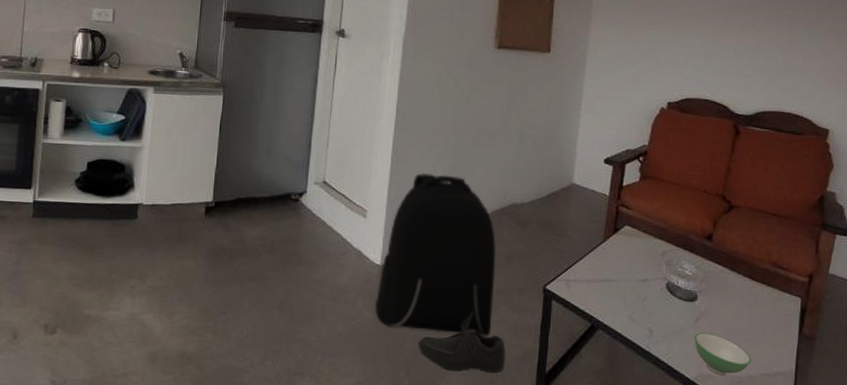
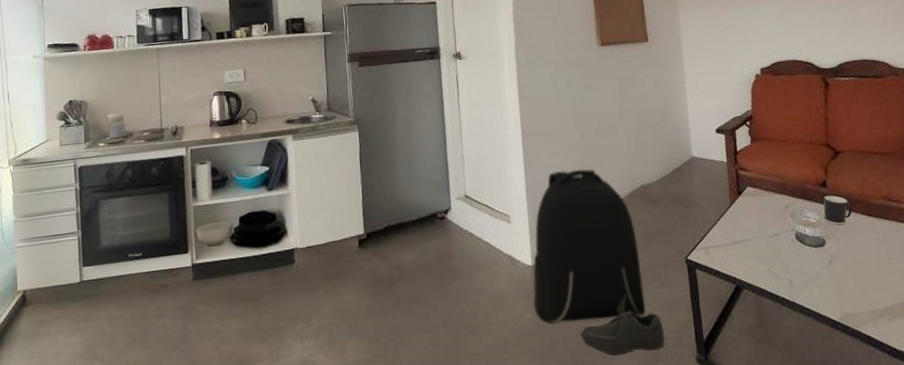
bowl: none [42,162,82,187] -> present [196,220,234,247]
bowl: present [693,332,752,376] -> none [830,273,887,312]
mug: none [702,249,734,283] -> present [823,195,852,225]

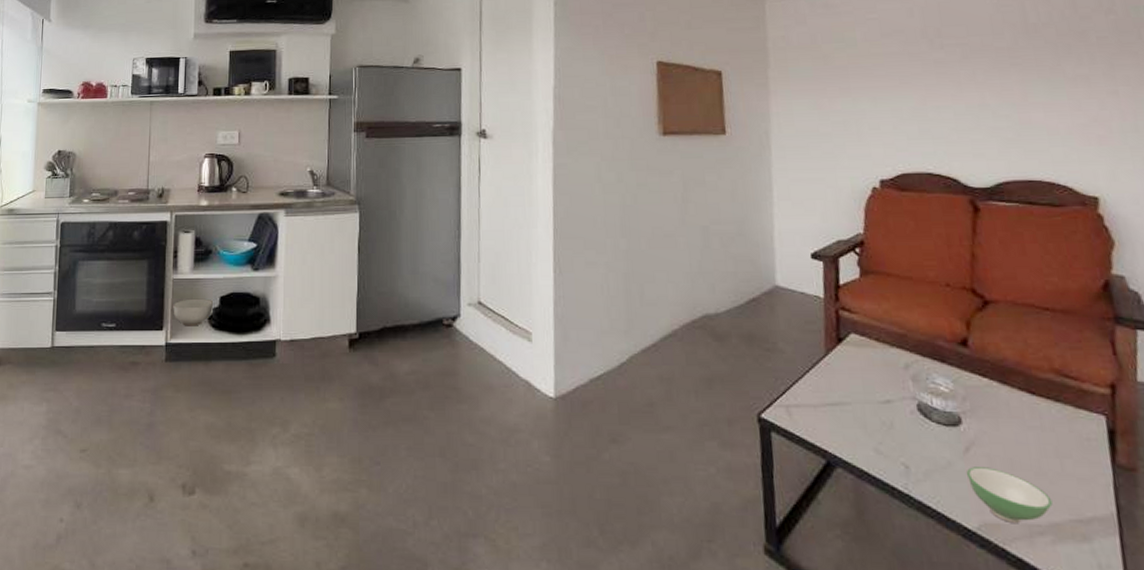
salt shaker: present [107,112,127,140] -> none [93,167,112,197]
backpack: present [533,169,646,324] -> none [552,284,699,481]
shoe: present [580,294,665,355] -> none [610,451,723,527]
mug: present [823,195,852,225] -> none [961,358,1005,401]
bowl: none [830,273,887,312] -> present [965,467,1053,524]

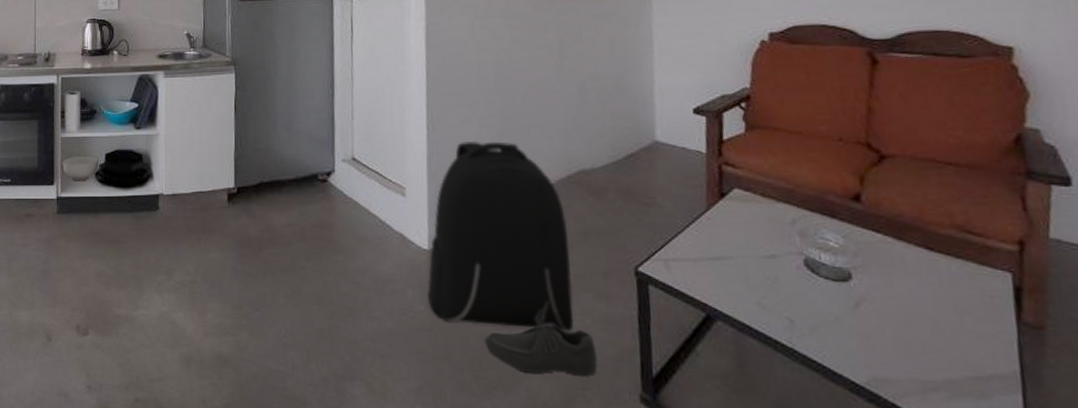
backpack: none [552,284,699,481] -> present [426,140,574,331]
shoe: none [610,451,723,527] -> present [484,302,598,376]
bowl: present [965,467,1053,524] -> none [855,322,949,380]

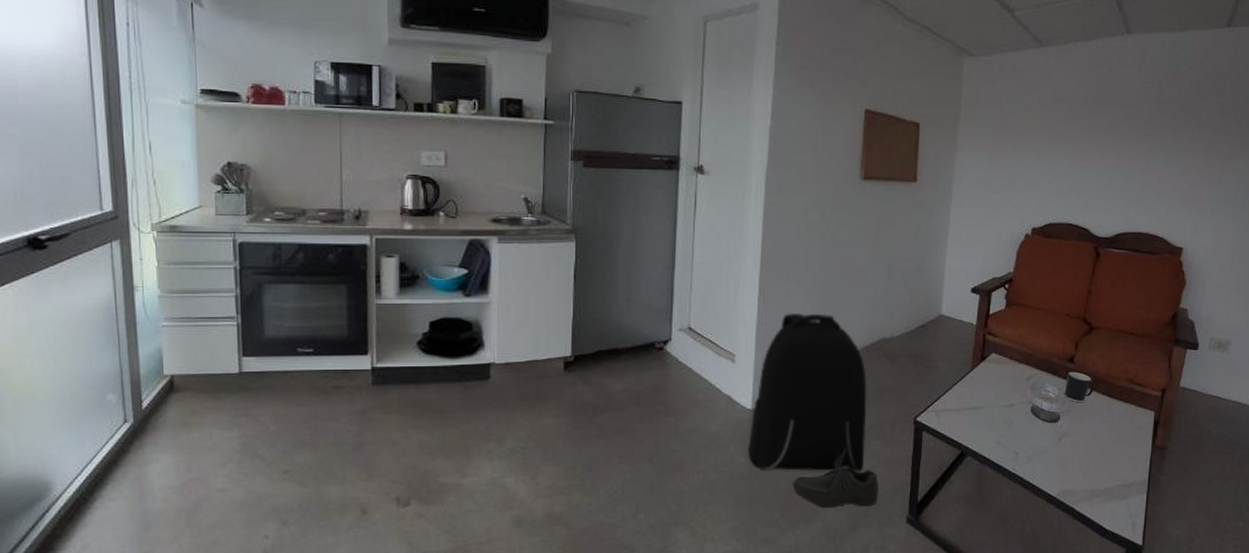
bowl: present [62,155,100,181] -> none [378,323,423,351]
mug: none [852,213,901,257] -> present [1064,371,1094,403]

